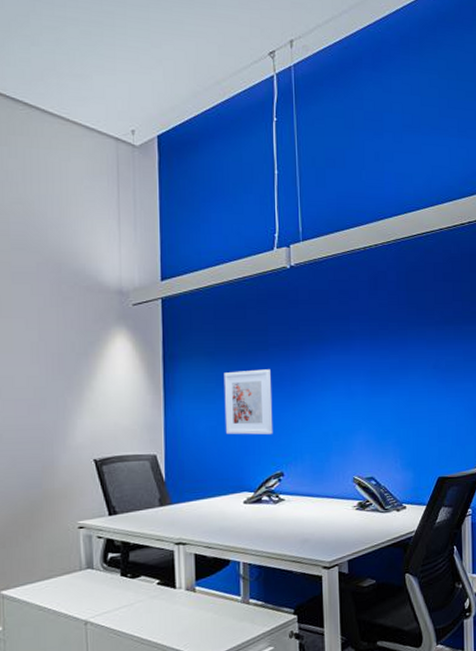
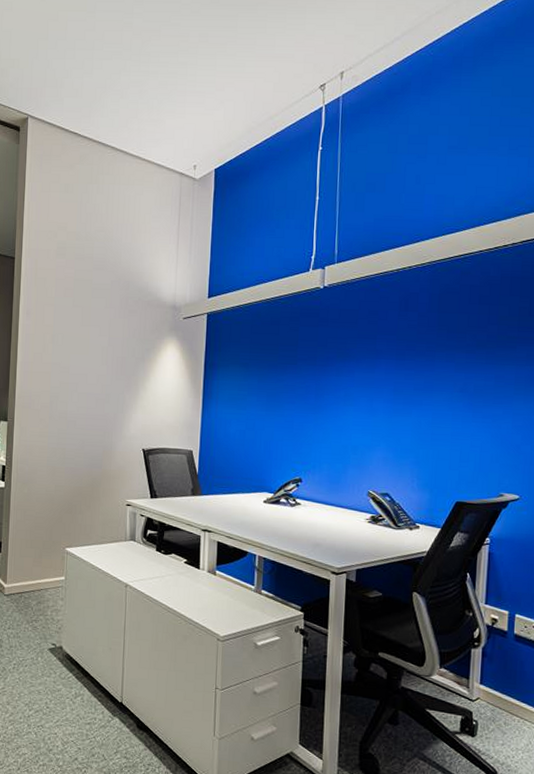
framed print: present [223,369,273,435] -> none [252,381,297,442]

